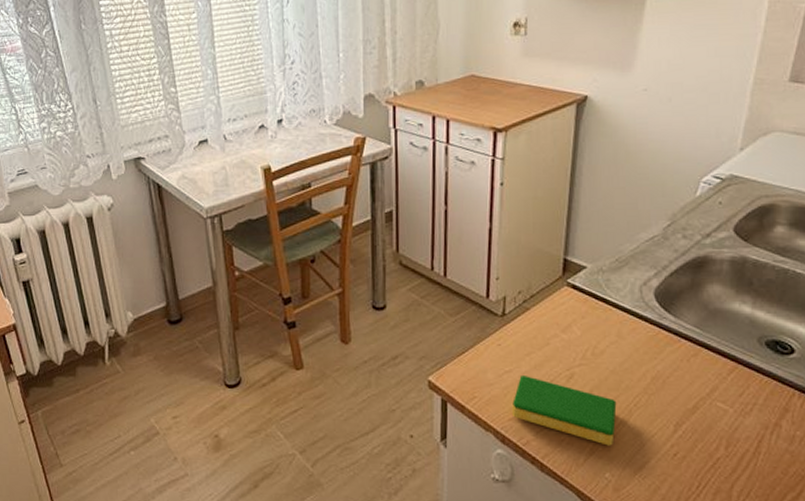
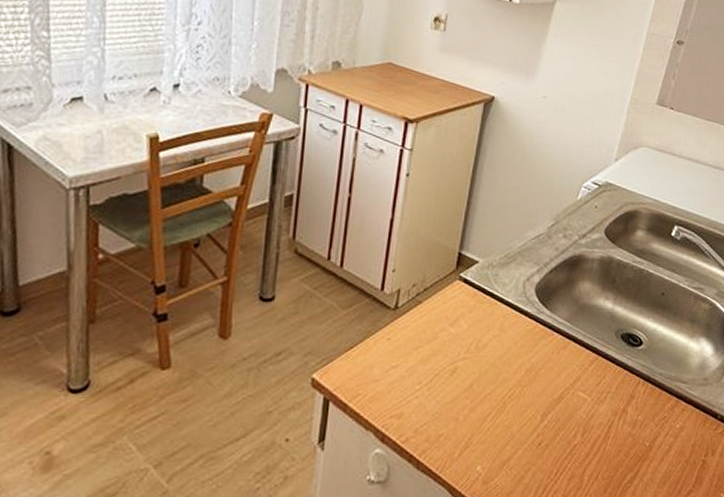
dish sponge: present [511,376,617,446] -> none [394,371,493,439]

